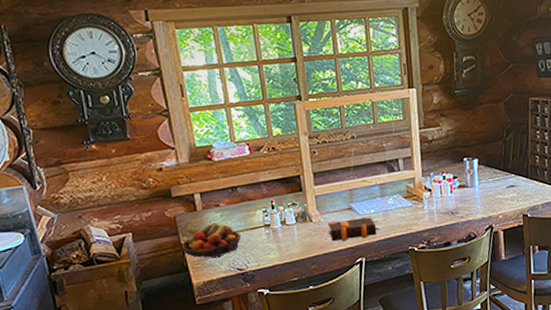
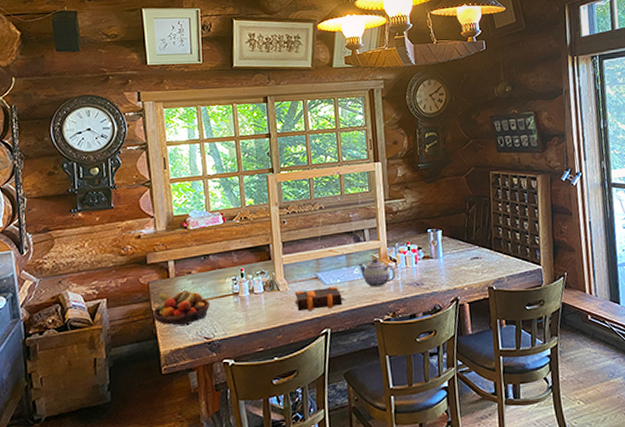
teapot: none [392,187,431,217] -> present [358,258,396,288]

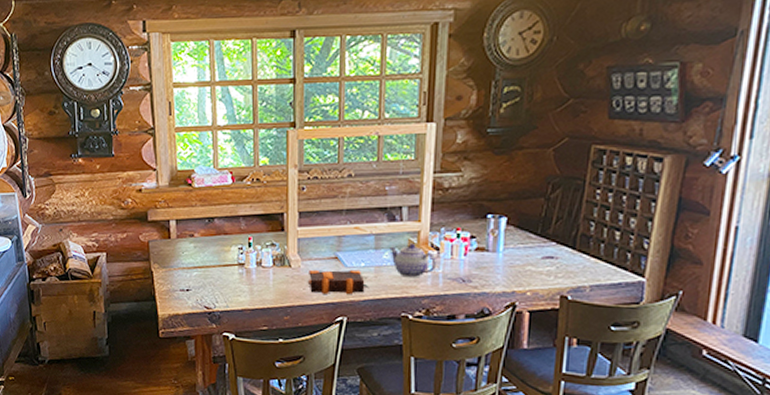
fruit bowl: present [152,289,210,325] -> none [151,252,212,290]

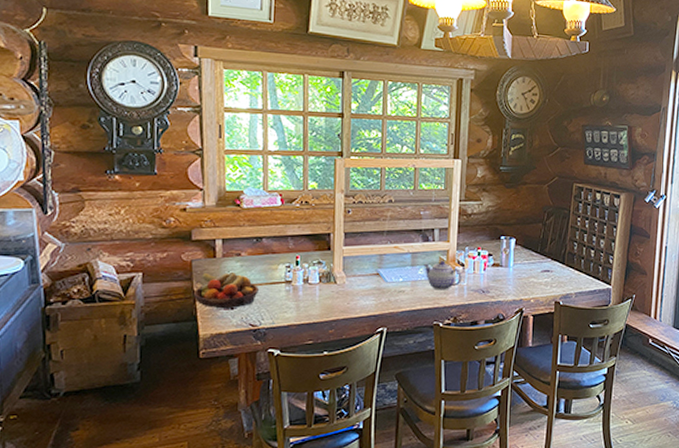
fruit bowl: none [151,252,212,290] -> present [193,271,259,309]
bible: present [309,269,369,294] -> none [352,284,407,307]

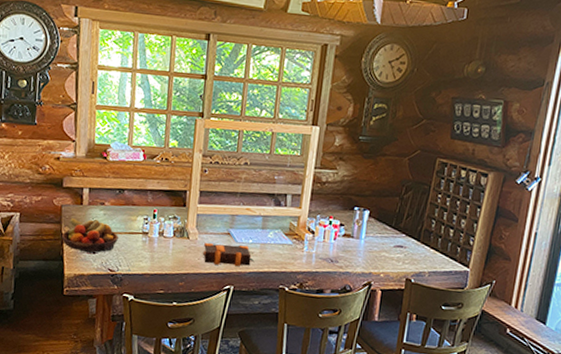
bible: none [352,284,407,307] -> present [203,242,255,266]
teapot: present [424,260,463,291] -> none [274,225,312,256]

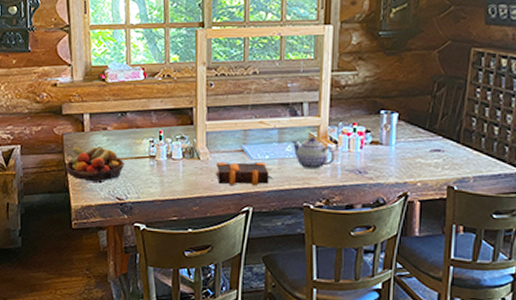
teapot: none [274,225,312,256] -> present [292,136,336,170]

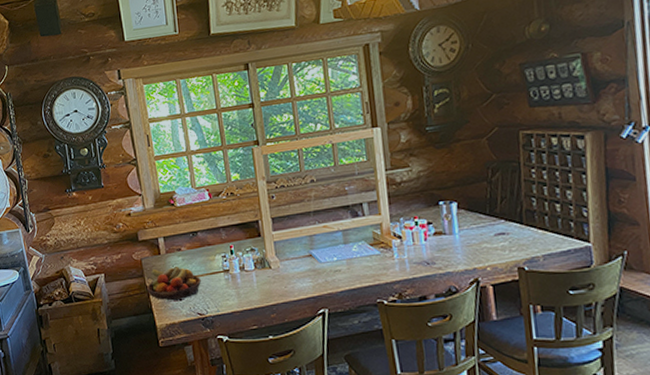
bible: present [216,161,273,185] -> none [288,264,344,290]
teapot: present [292,136,336,170] -> none [357,234,402,267]

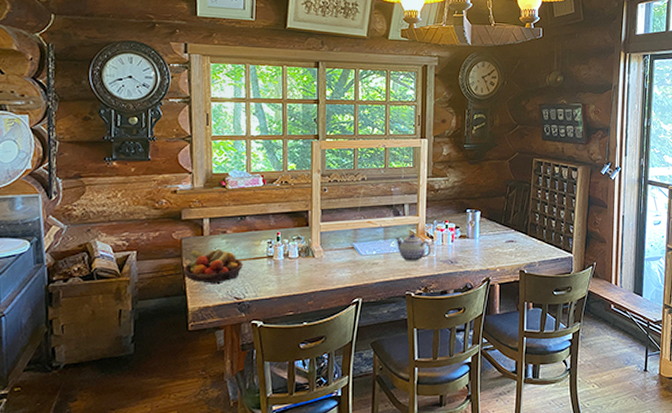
teapot: none [357,234,402,267] -> present [395,233,432,262]

